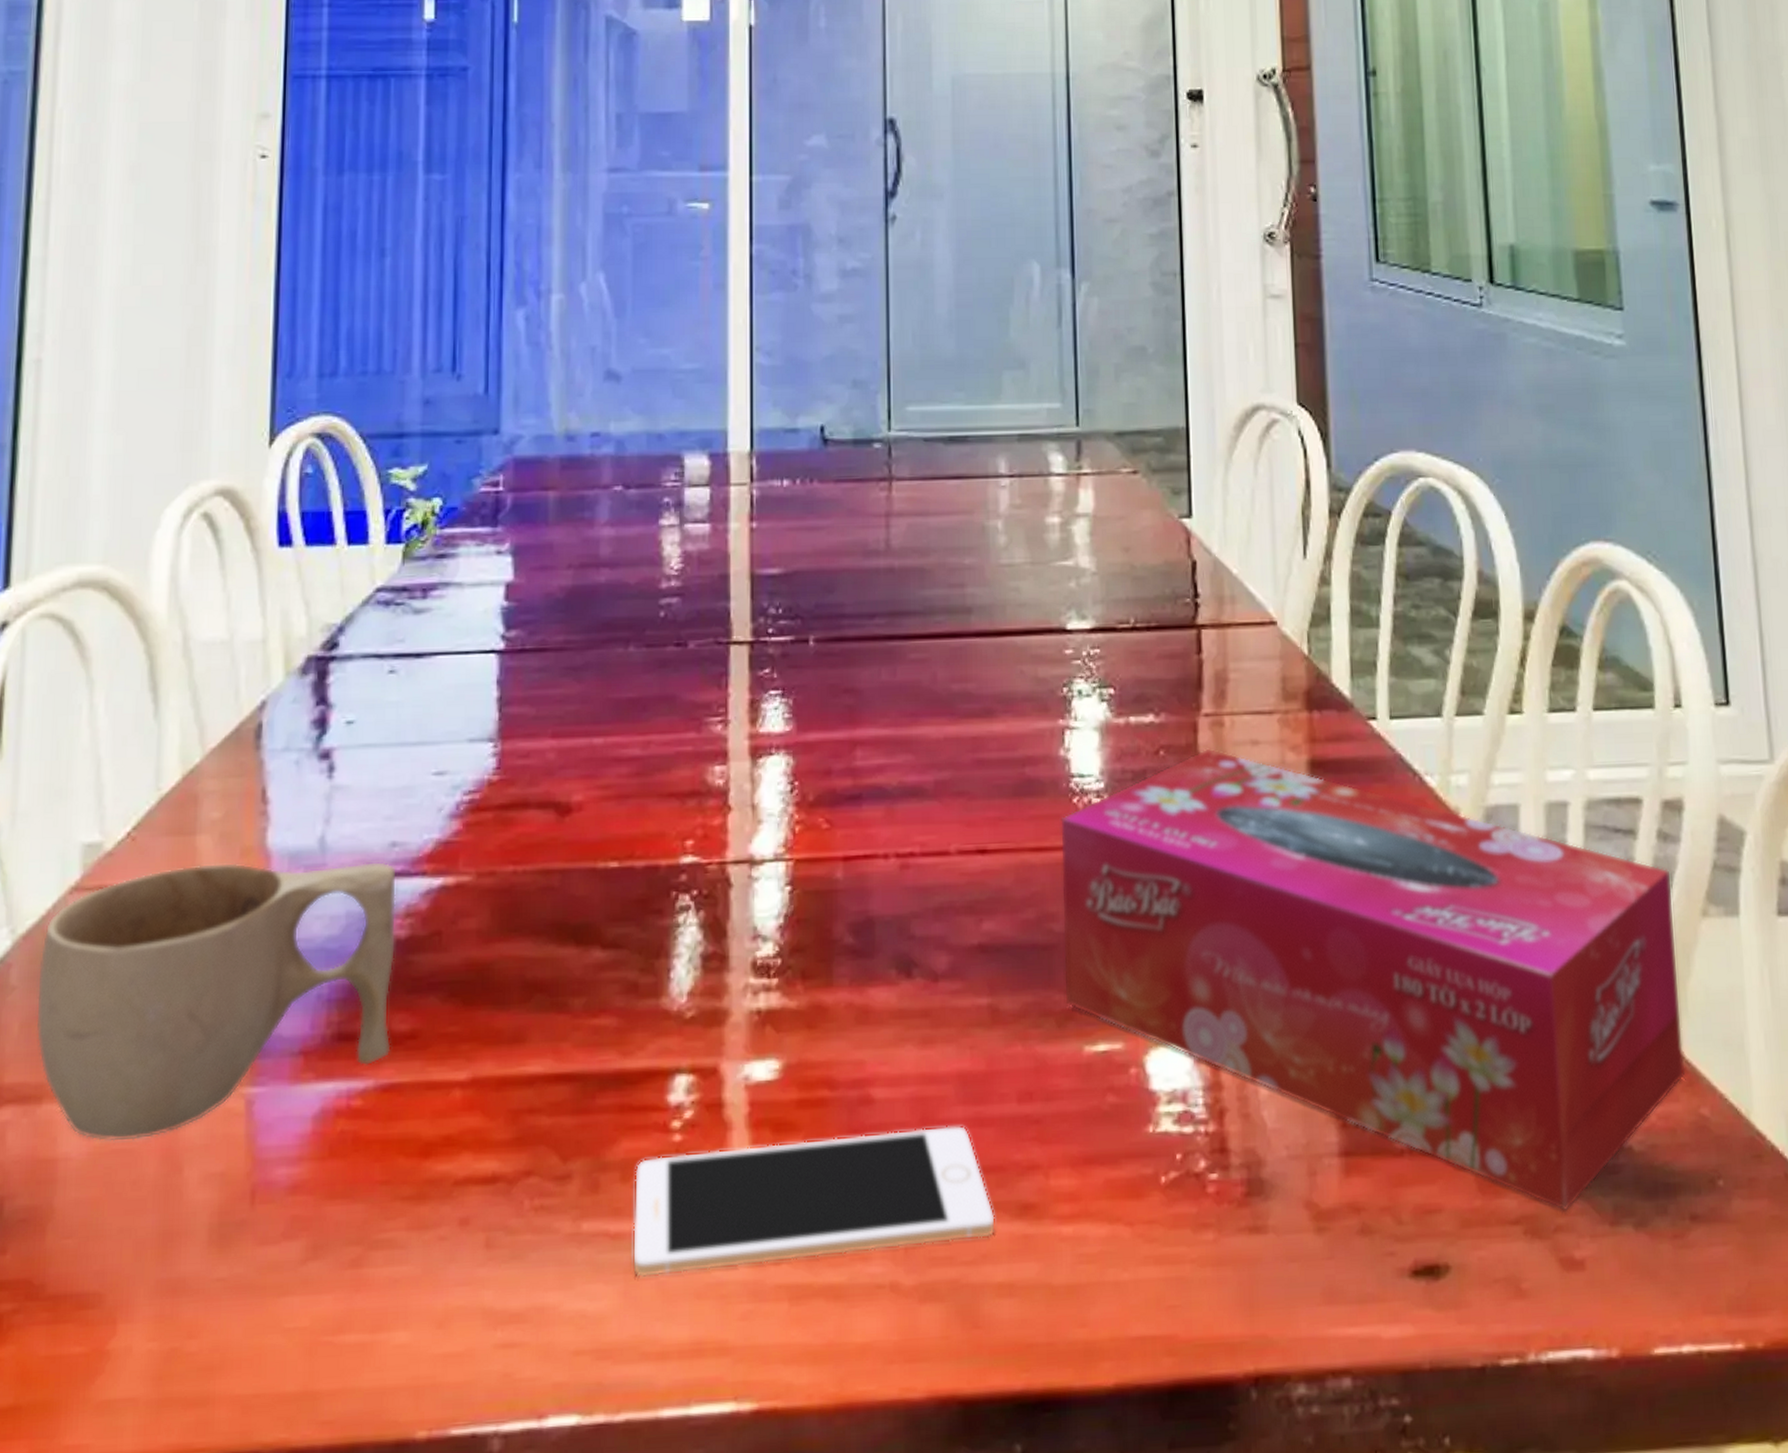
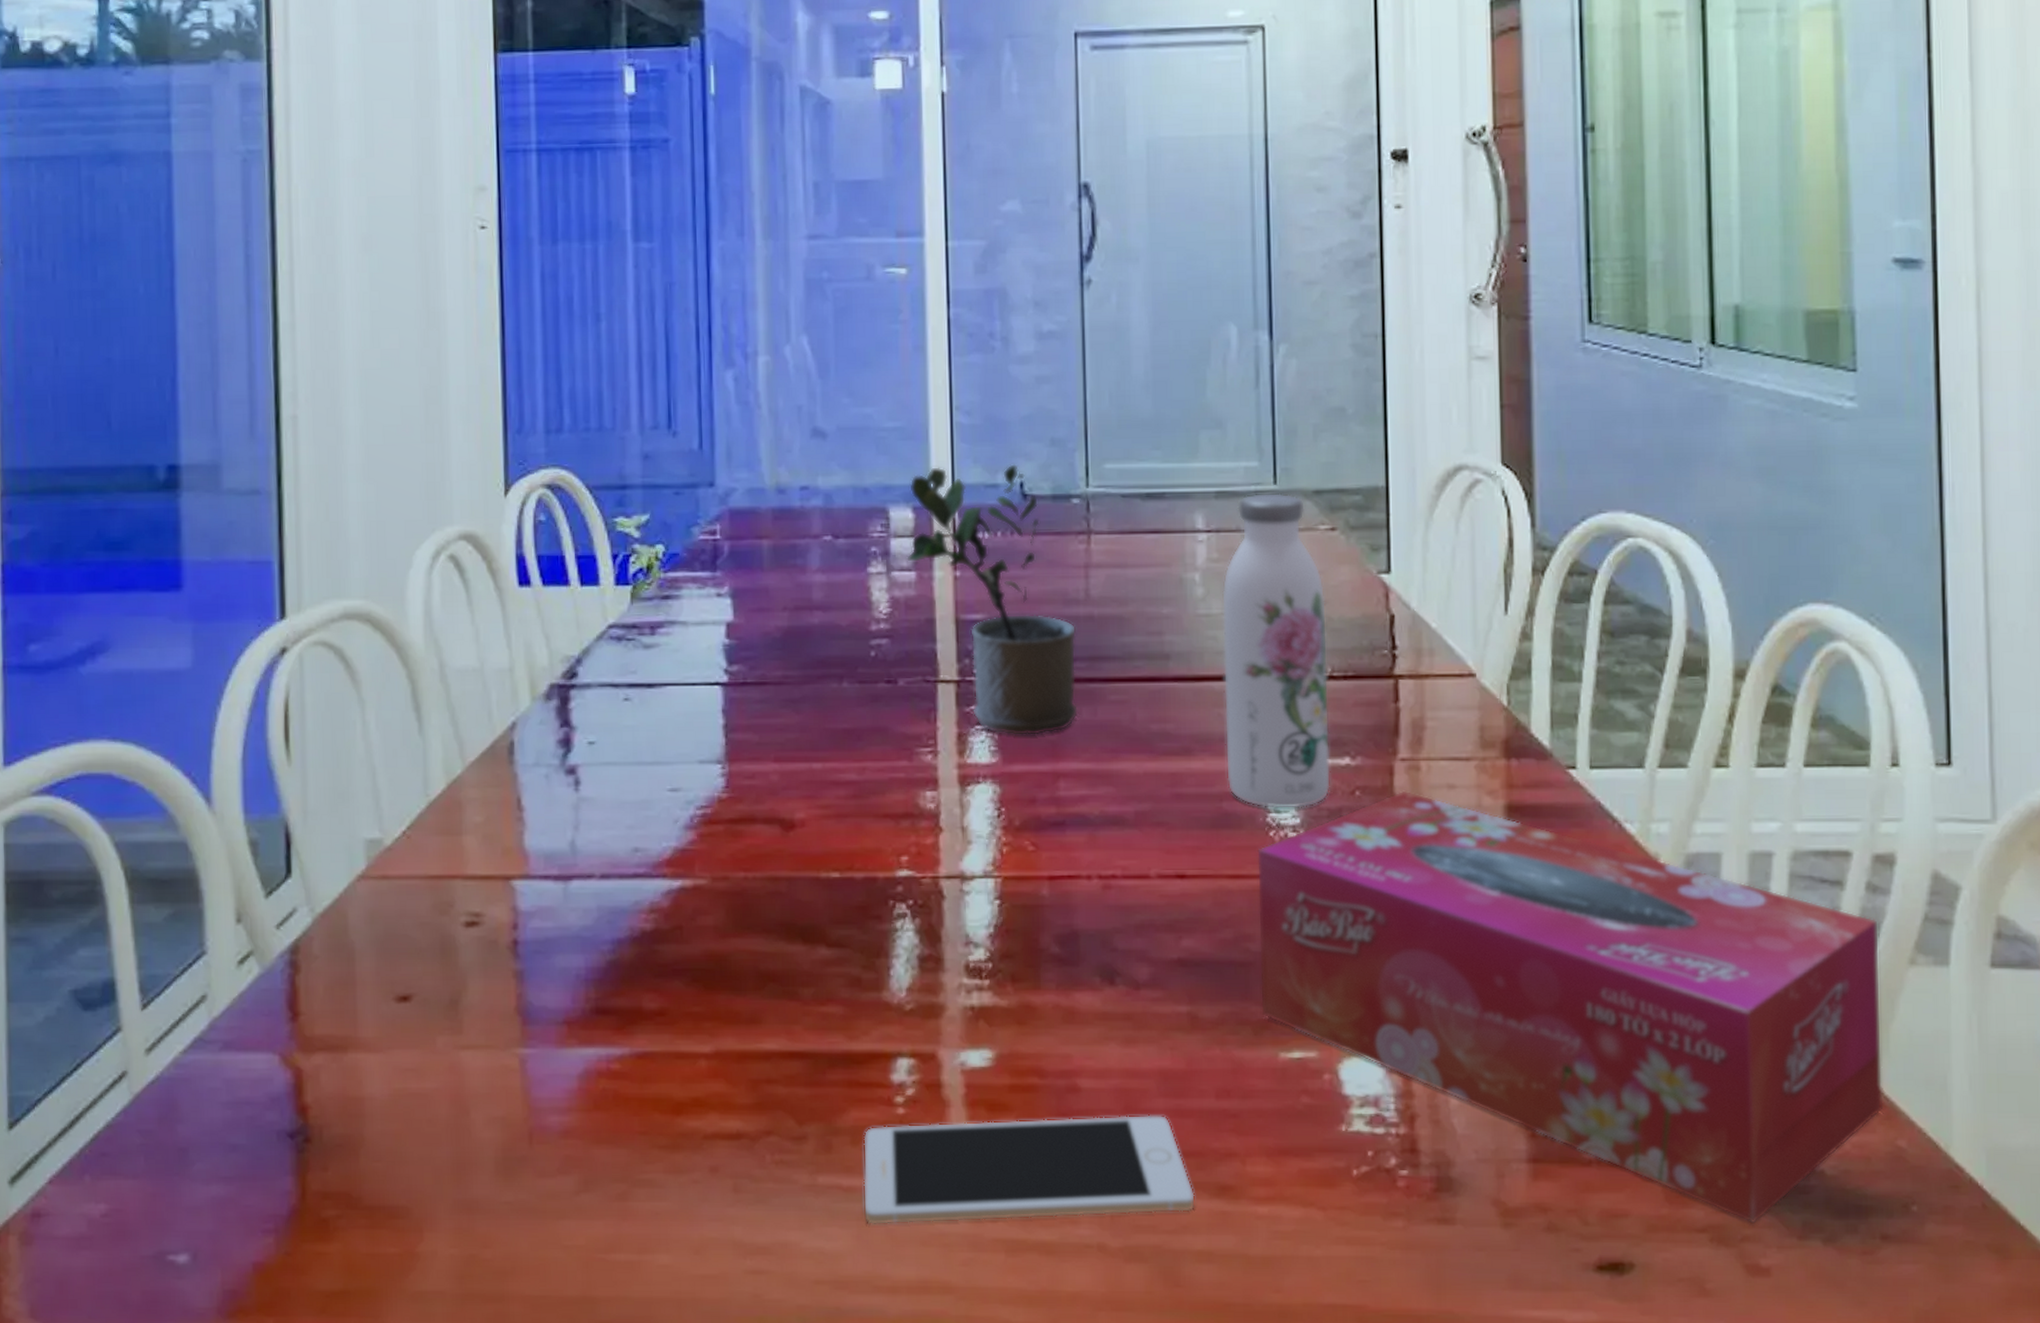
cup: present [35,861,398,1143] -> none [335,859,643,1087]
potted plant: none [701,407,878,701] -> present [907,464,1079,736]
water bottle: none [1024,435,1135,773] -> present [1221,492,1331,810]

